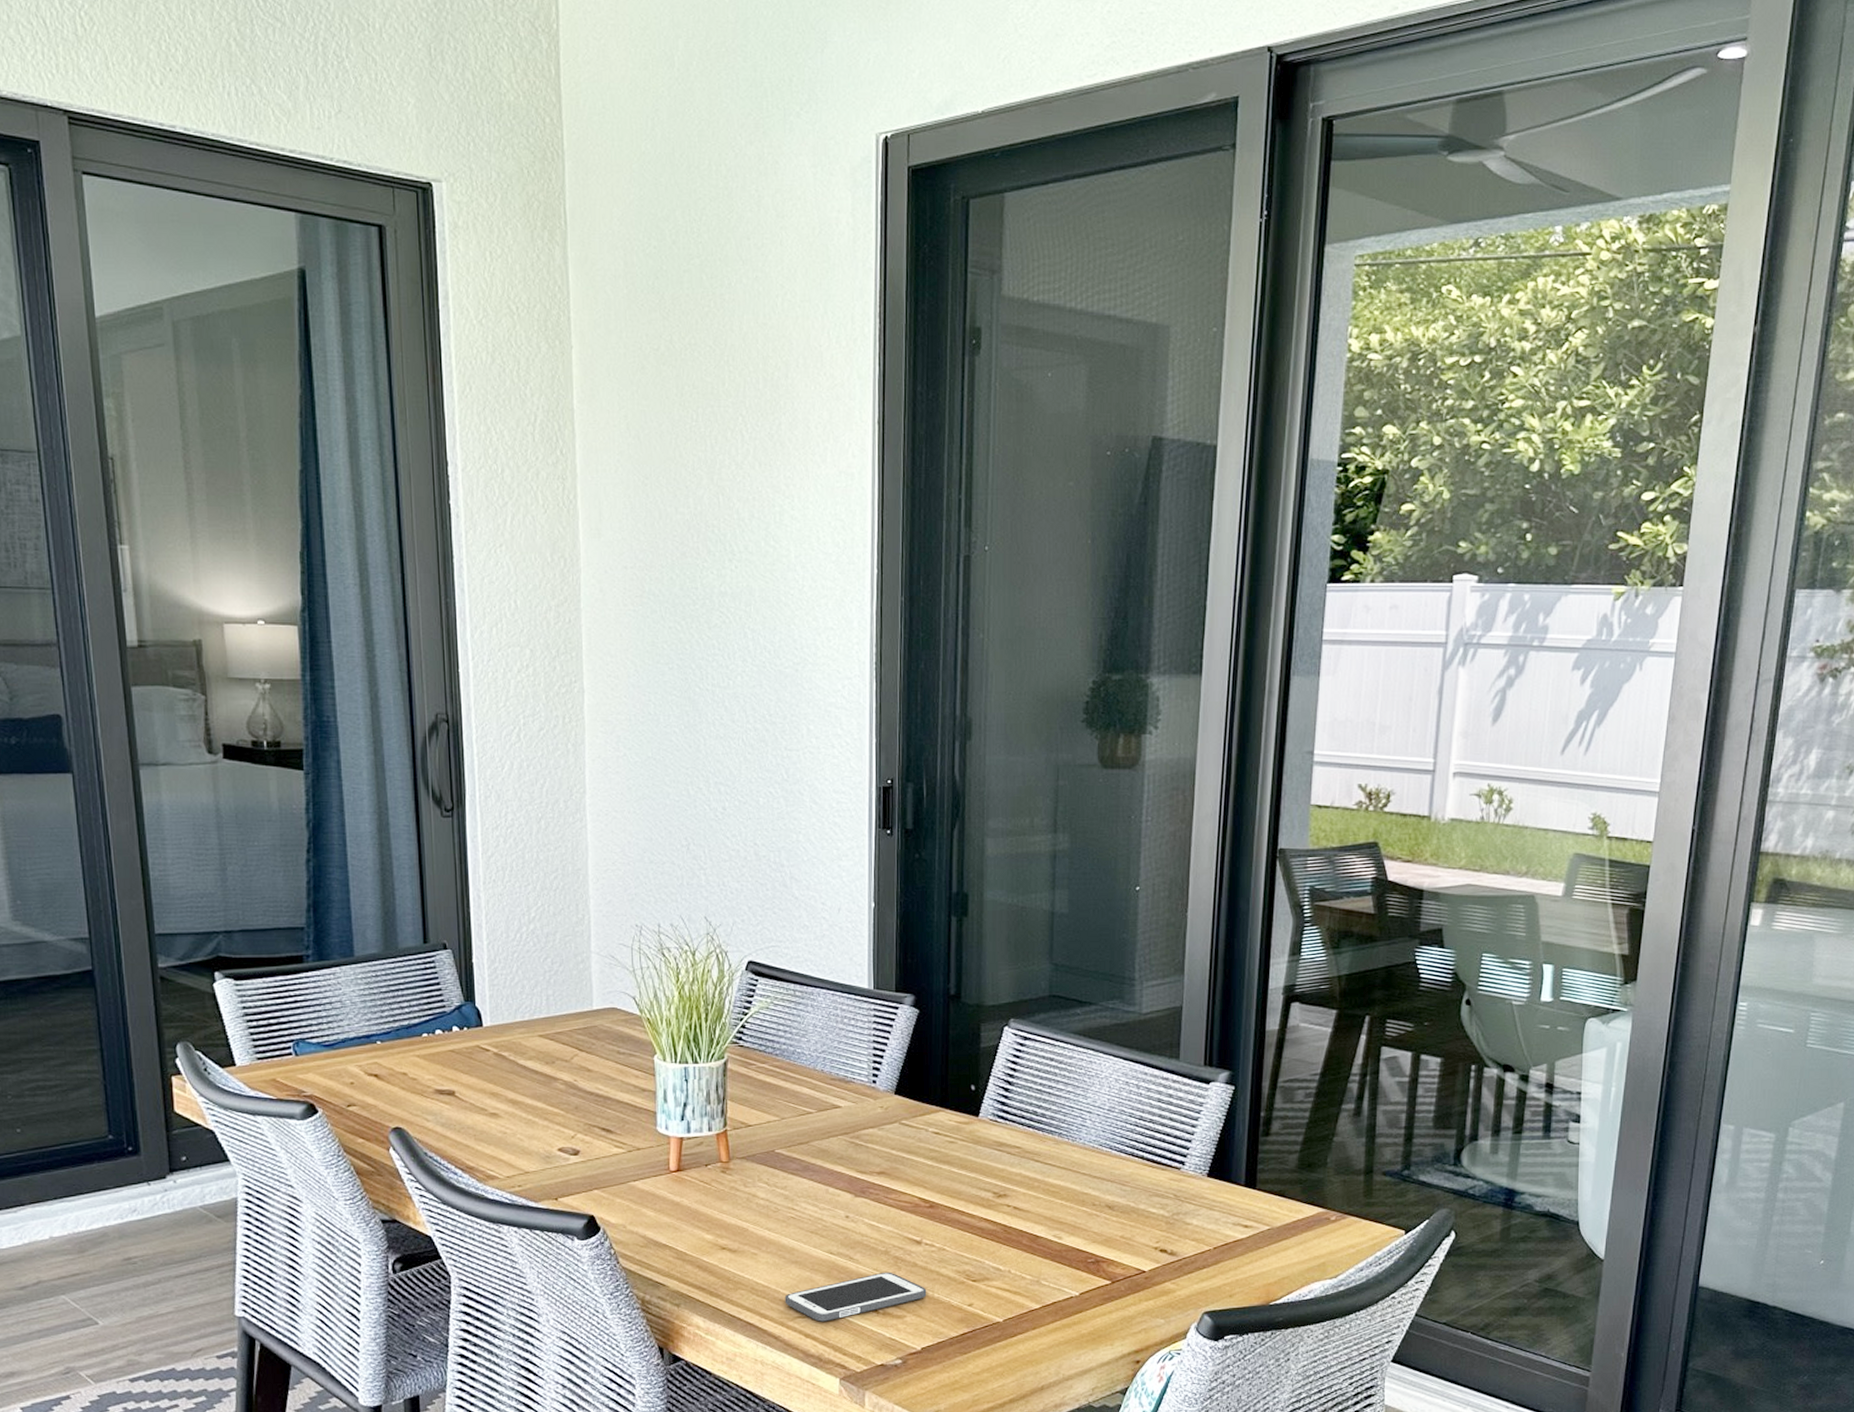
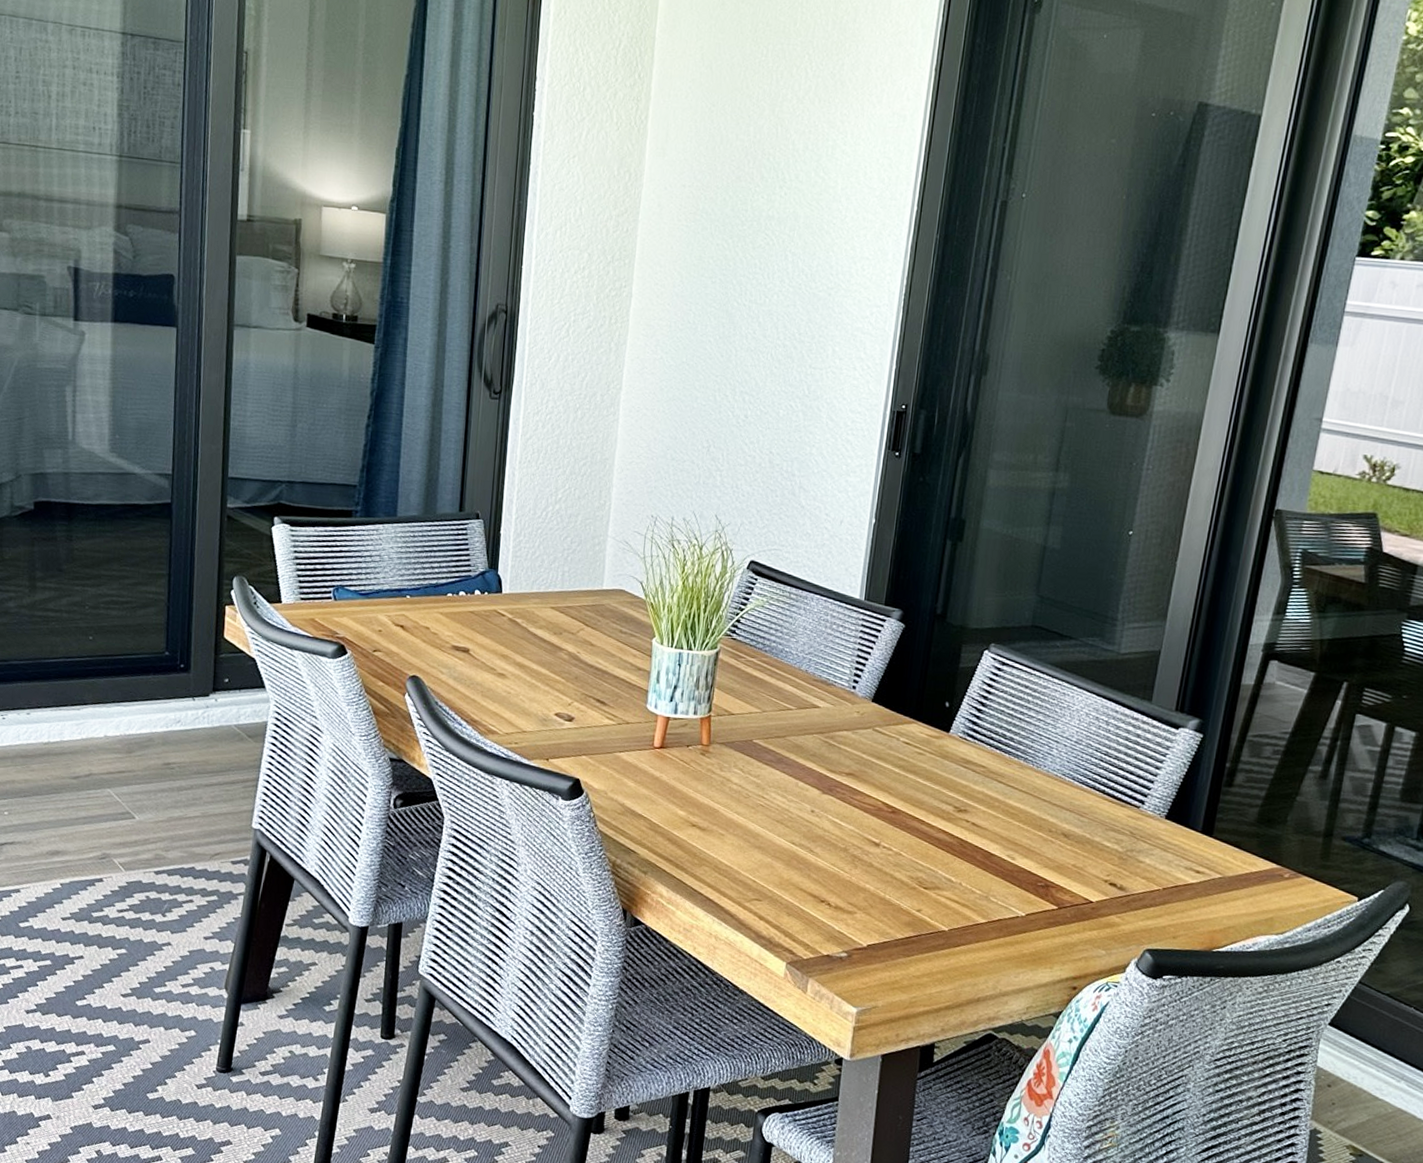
cell phone: present [784,1272,927,1322] -> none [744,868,879,907]

